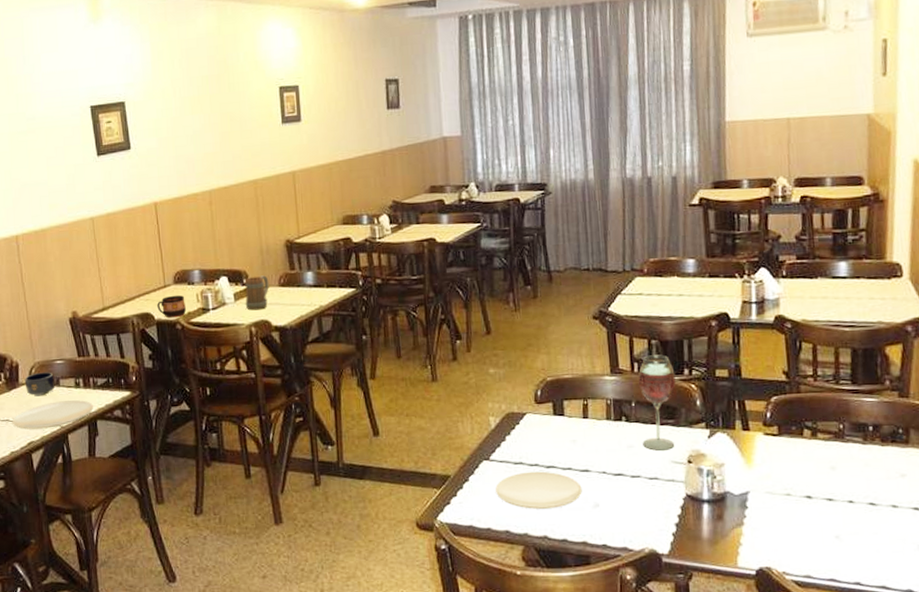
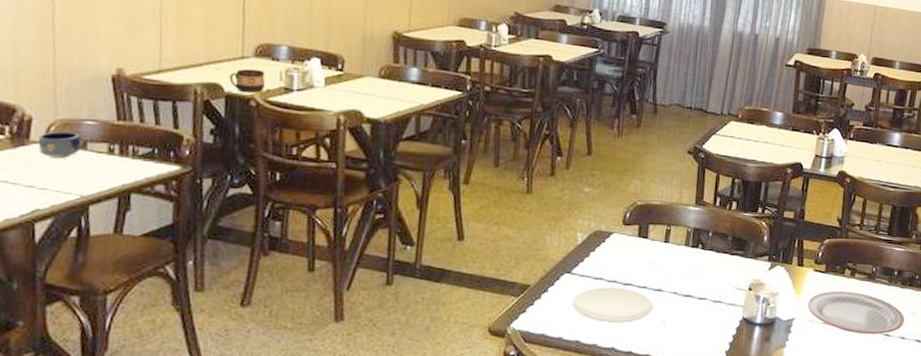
plate: present [12,400,93,430] -> none [12,167,129,196]
beer mug: present [245,275,269,311] -> none [336,63,368,99]
wineglass: present [638,354,676,451] -> none [713,192,750,277]
plate: none [762,455,894,505] -> present [807,290,905,334]

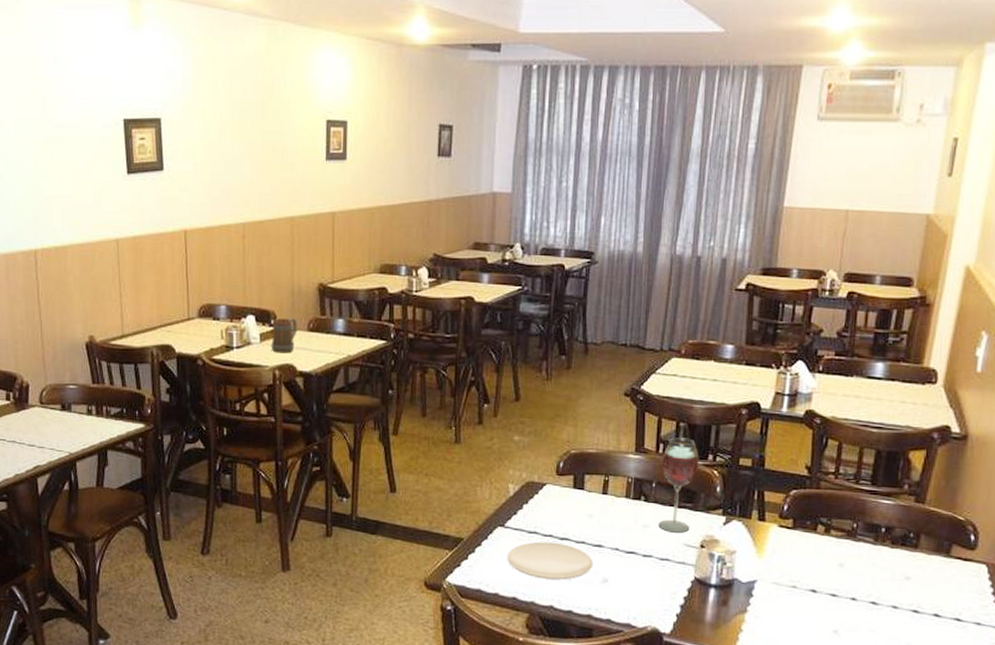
mug: present [38,131,81,159] -> none [34,395,66,420]
cup: present [229,68,266,93] -> none [179,329,209,353]
beer mug: none [336,63,368,99] -> present [271,318,298,353]
wineglass: none [713,192,750,277] -> present [658,437,699,533]
plate: present [807,290,905,334] -> none [772,549,897,602]

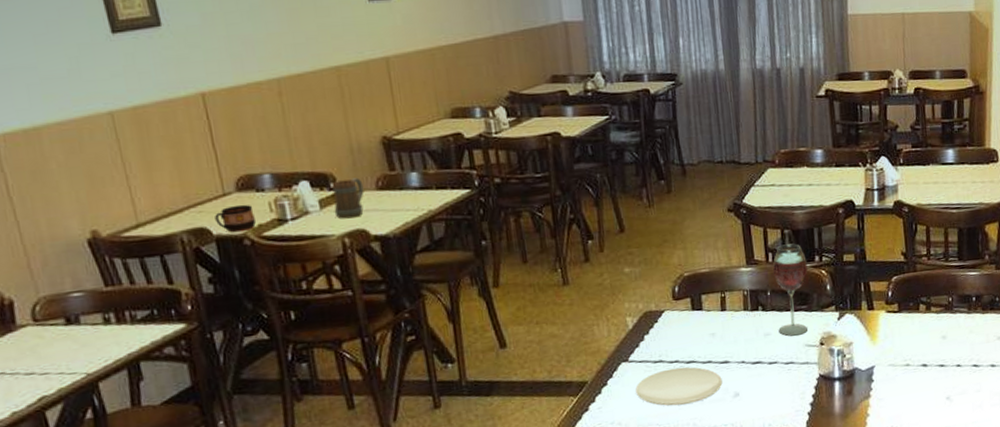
cup: none [179,329,209,353] -> present [215,204,256,233]

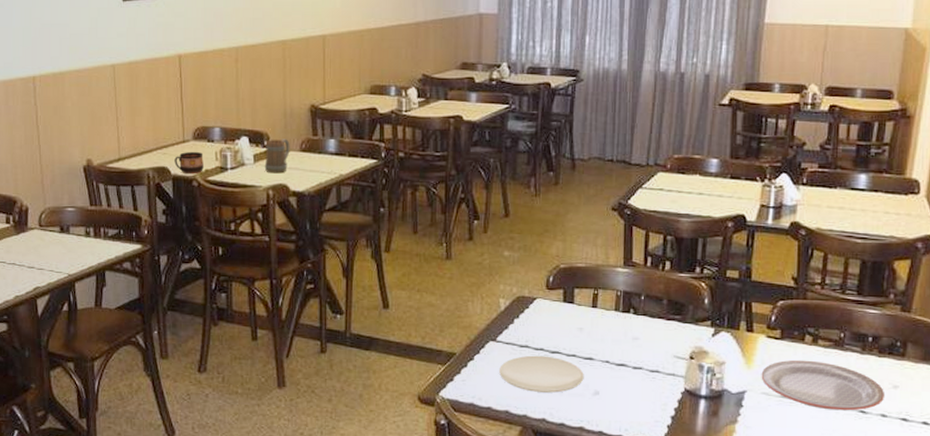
wineglass: present [772,243,808,337] -> none [648,251,687,345]
plate: none [886,326,992,370] -> present [761,360,885,411]

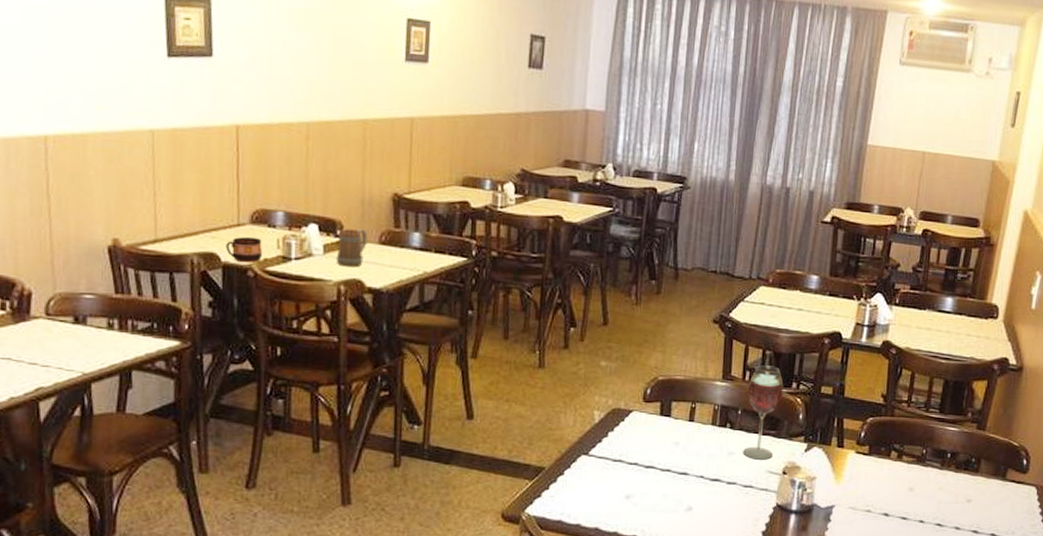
plate: present [499,355,584,393] -> none [590,470,678,509]
wineglass: none [648,251,687,345] -> present [743,365,784,460]
plate: present [761,360,885,411] -> none [849,475,960,524]

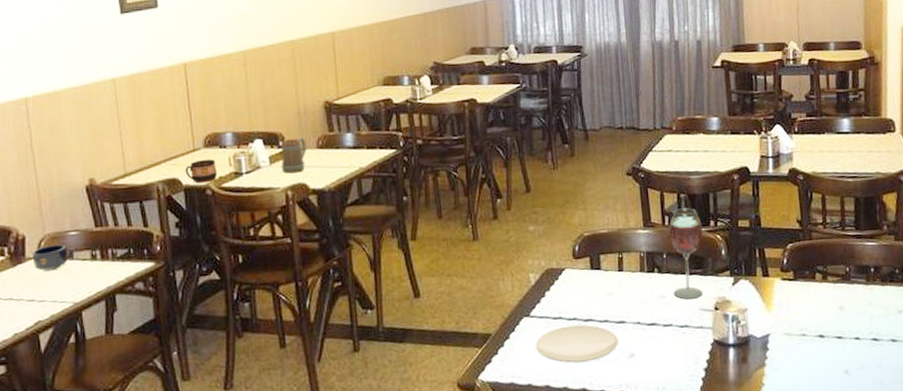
mug: none [38,306,81,335] -> present [32,244,68,272]
plate: none [590,470,678,509] -> present [536,324,619,363]

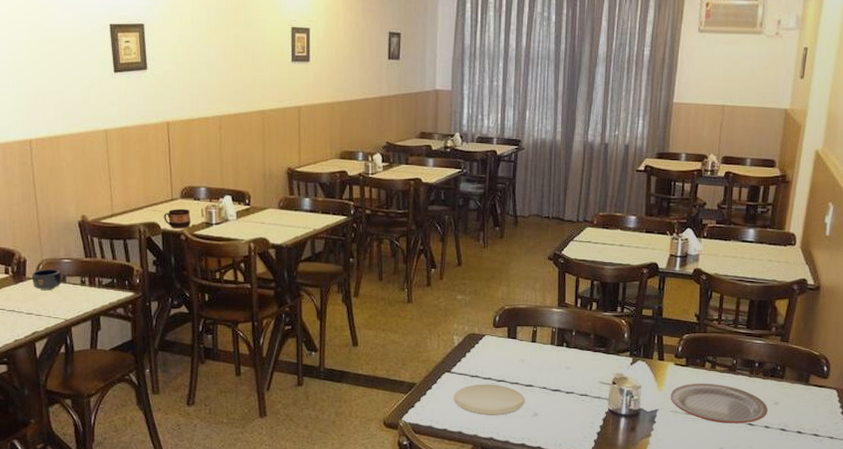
beer mug: present [281,137,307,174] -> none [246,198,269,228]
wineglass: present [668,207,703,300] -> none [578,293,610,373]
plate: none [781,297,893,342] -> present [670,383,769,424]

